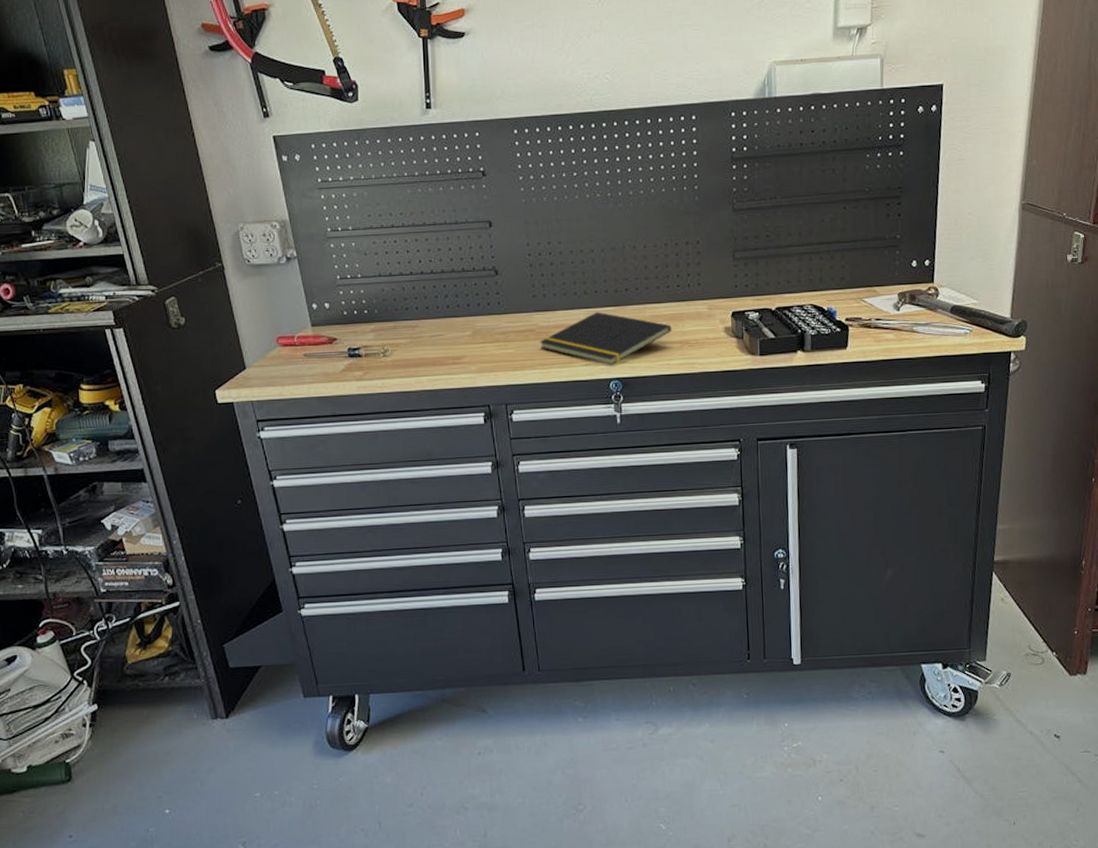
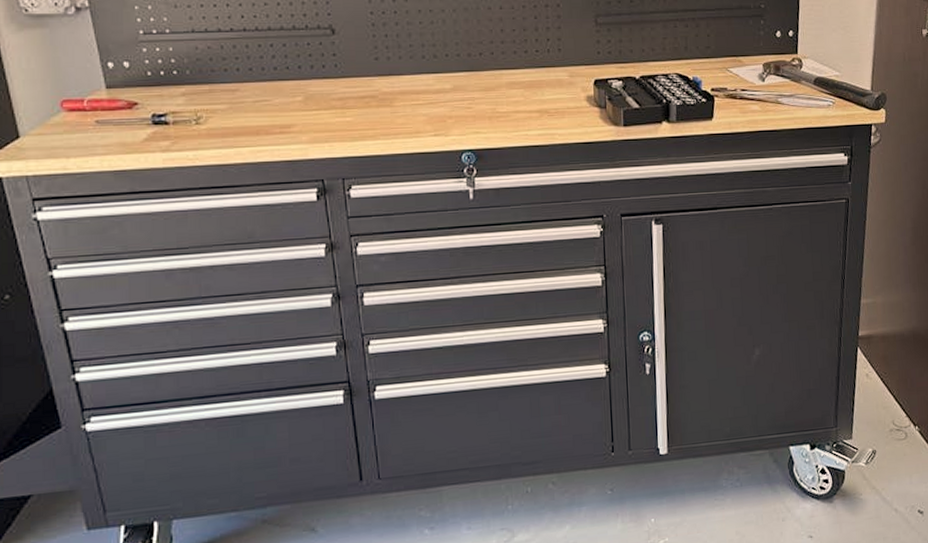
notepad: present [539,312,672,365] -> none [382,77,530,136]

